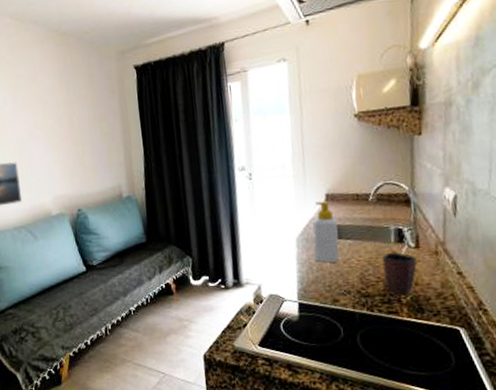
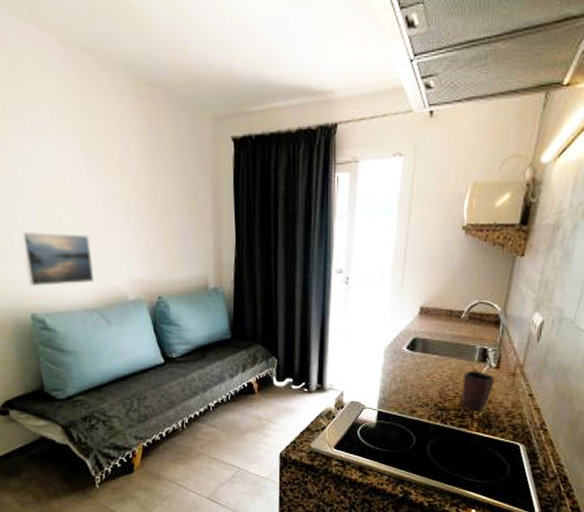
soap bottle: present [312,201,339,263] -> none [399,314,428,375]

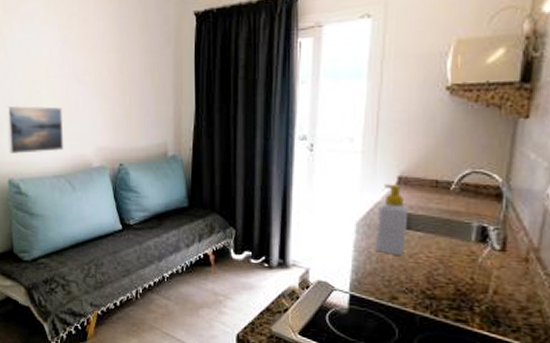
soap bottle: none [399,314,428,375] -> present [375,184,409,255]
mug: present [461,370,495,411] -> none [456,252,500,303]

